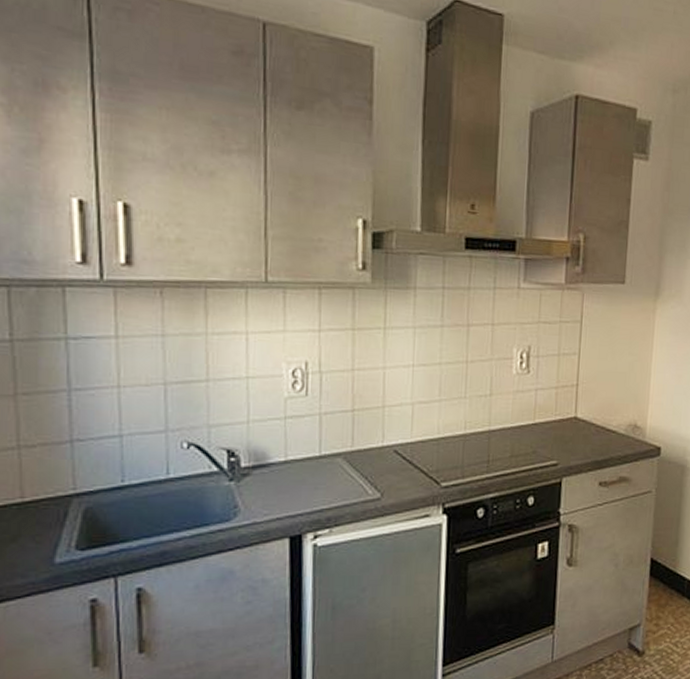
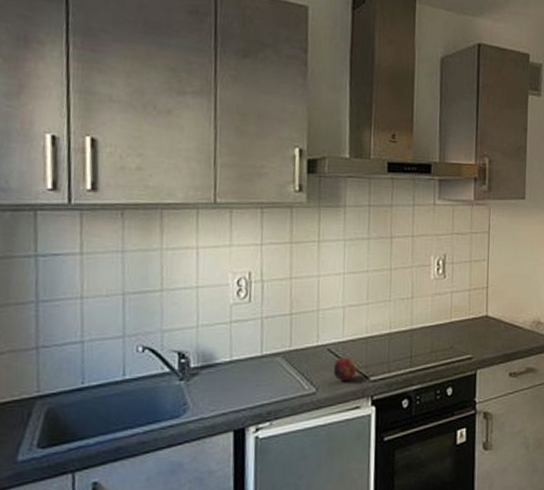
fruit: none [400,459,427,486] -> present [333,357,357,381]

